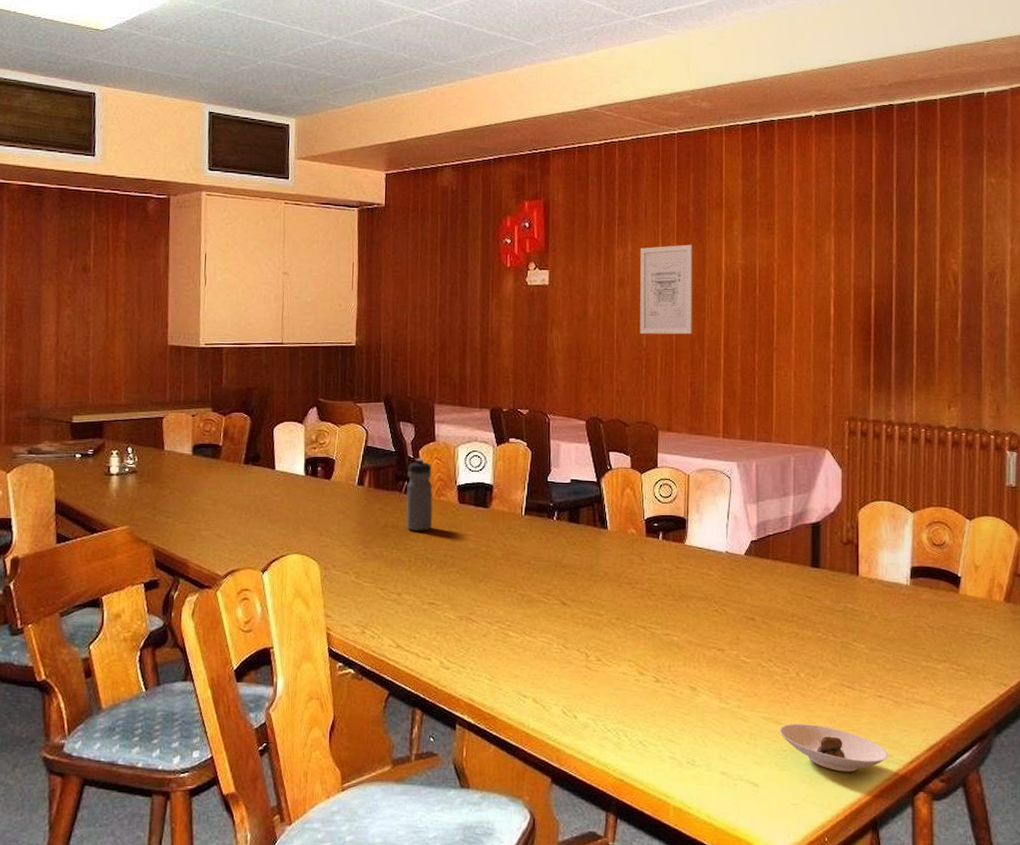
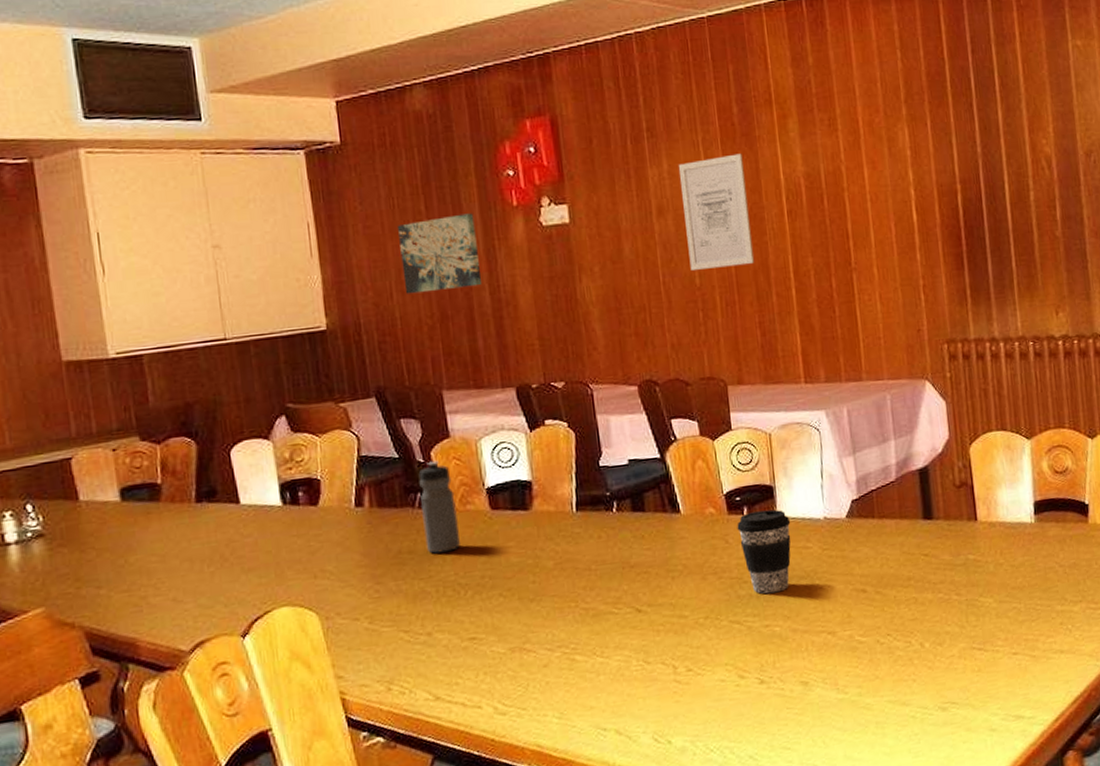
wall art: none [417,269,476,326] -> present [398,213,483,294]
coffee cup: none [652,538,697,608] -> present [737,509,791,594]
saucer: present [779,724,888,772] -> none [908,698,1031,746]

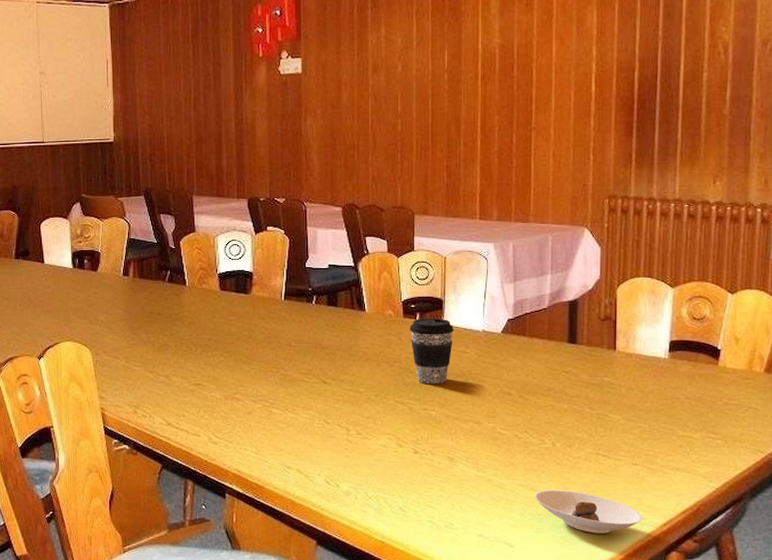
wall art: present [398,213,483,294] -> none [171,60,230,120]
water bottle: present [419,460,460,554] -> none [170,248,196,318]
wall art: present [679,153,755,270] -> none [395,25,449,119]
saucer: none [908,698,1031,746] -> present [535,490,642,534]

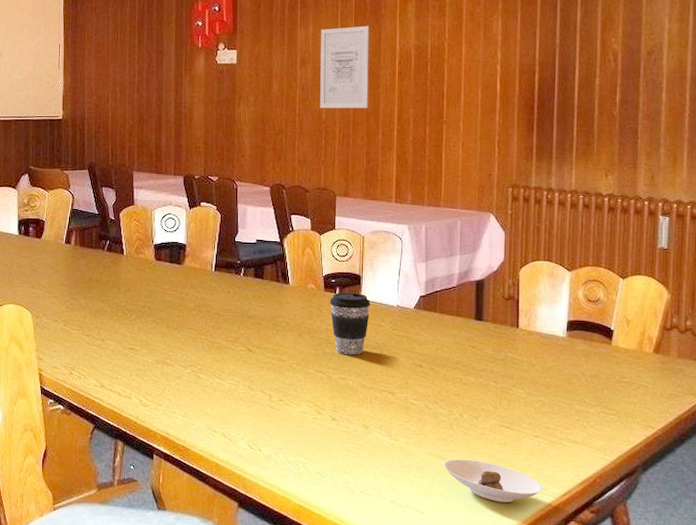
wall art: none [395,25,449,119] -> present [320,26,369,109]

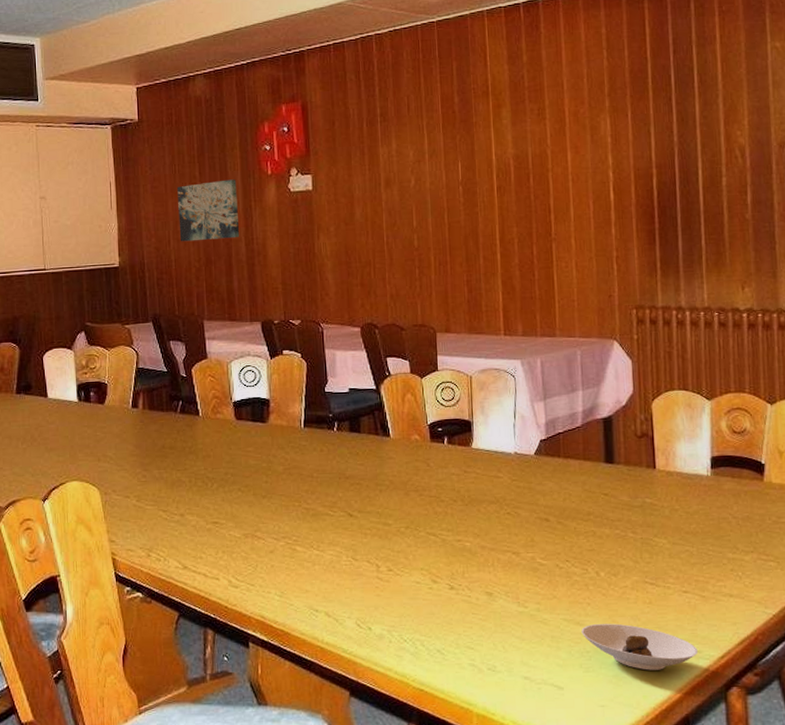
wall art: none [117,49,170,102] -> present [177,179,240,242]
wall art: present [320,26,369,109] -> none [406,137,466,234]
coffee cup: present [330,292,371,355] -> none [438,441,485,513]

